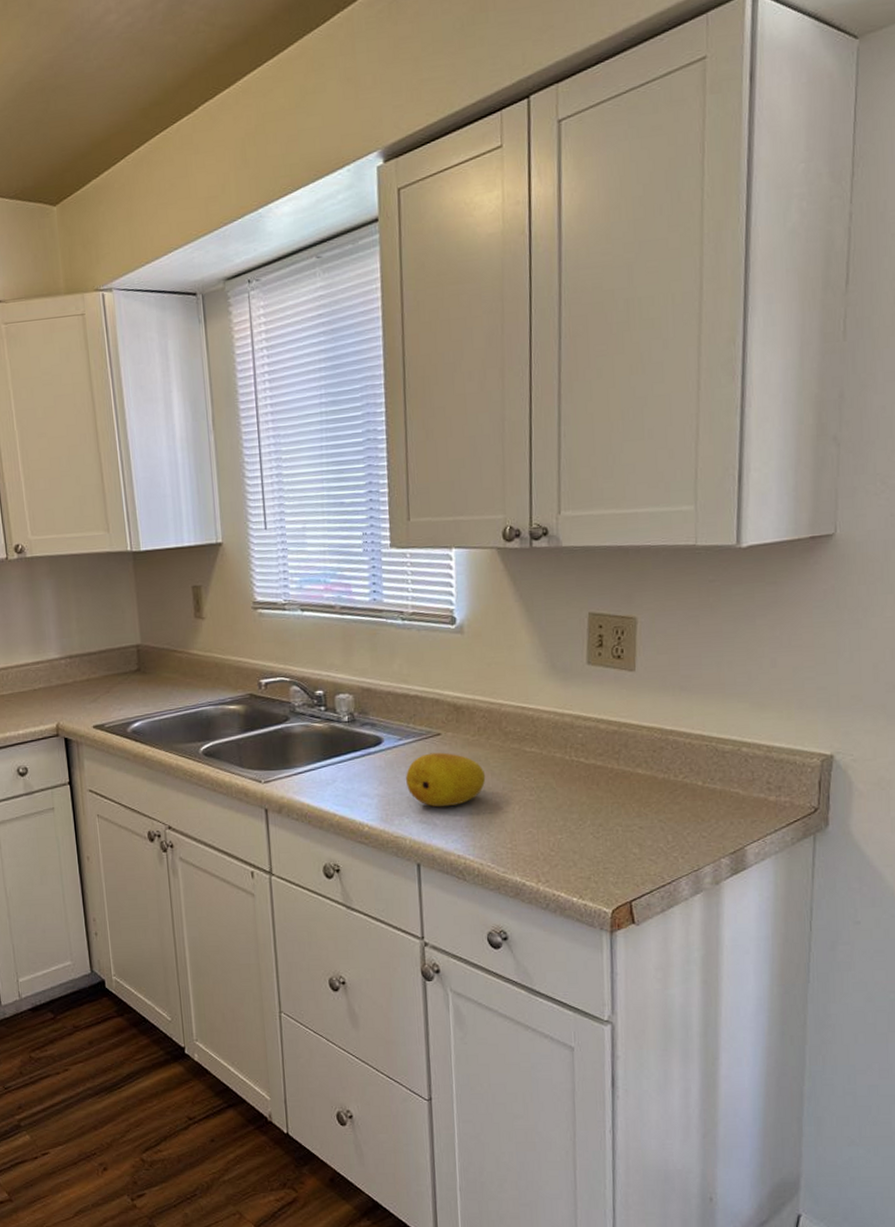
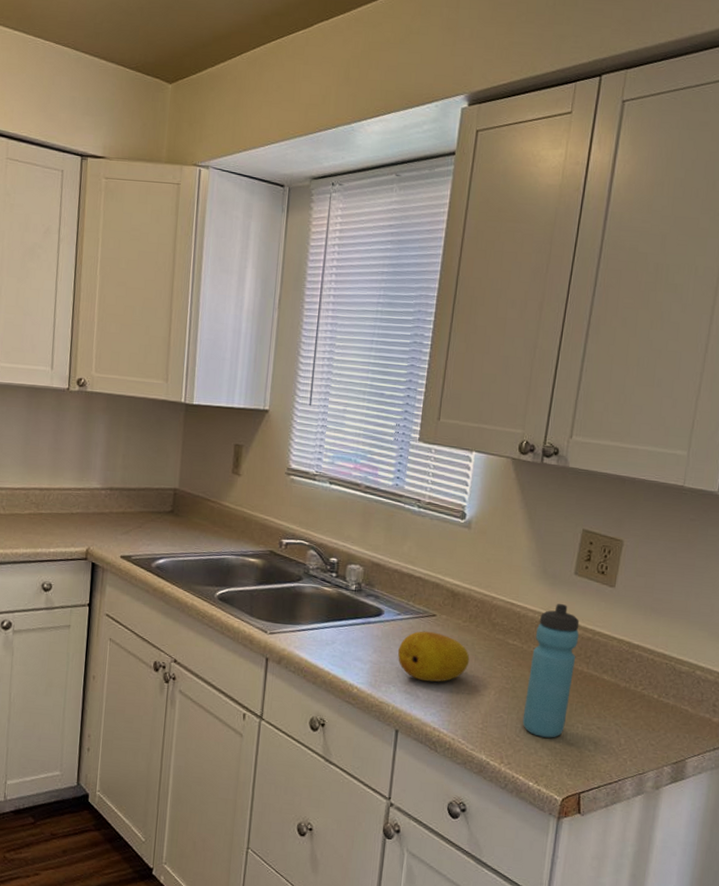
water bottle: none [554,699,604,848] -> present [522,604,580,738]

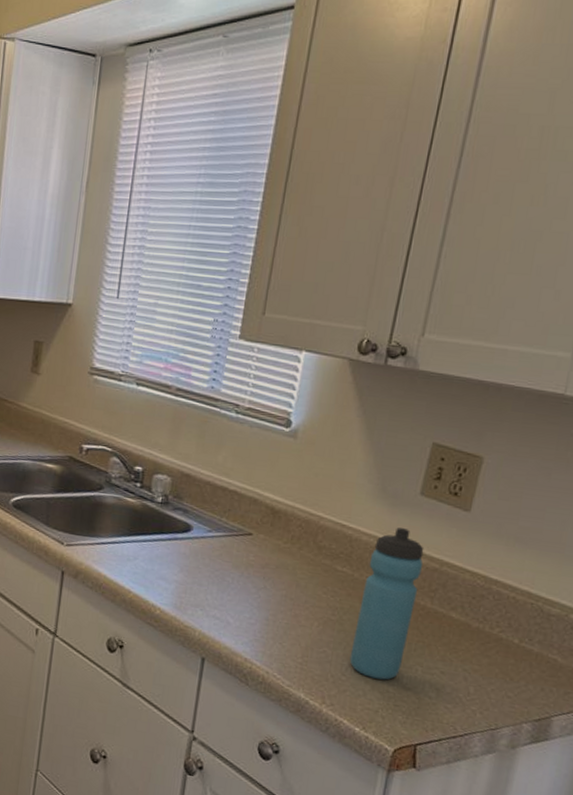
fruit: present [397,631,470,682] -> none [207,550,290,609]

